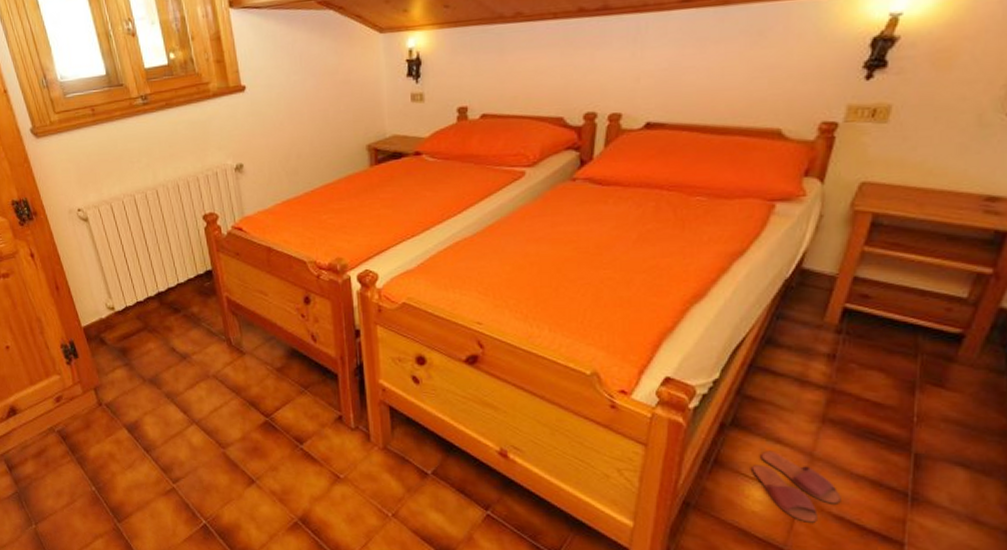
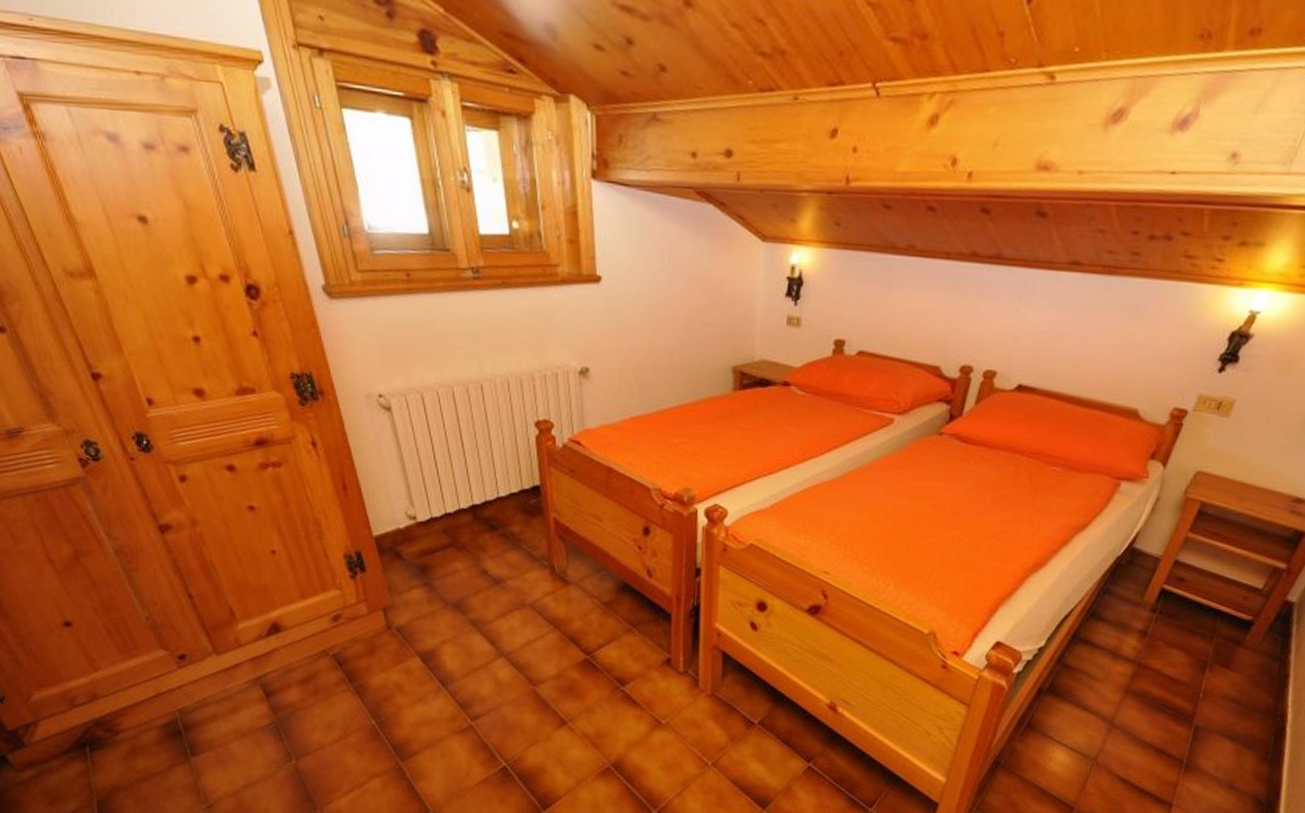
slippers: present [752,450,841,523] -> none [1058,717,1129,784]

